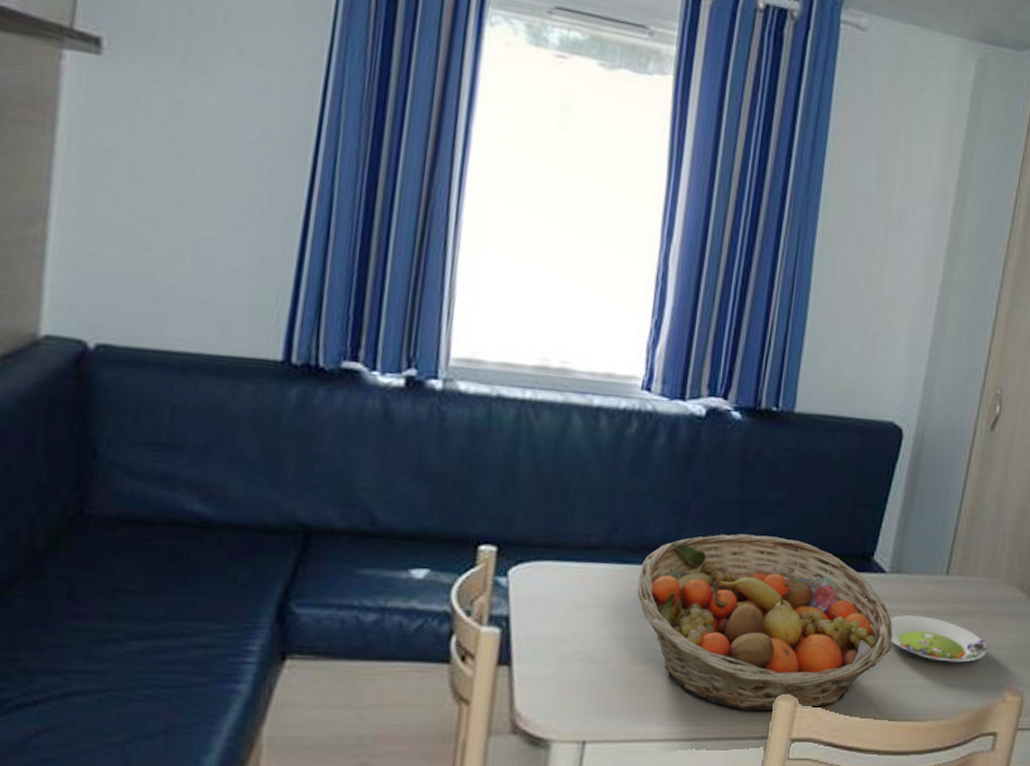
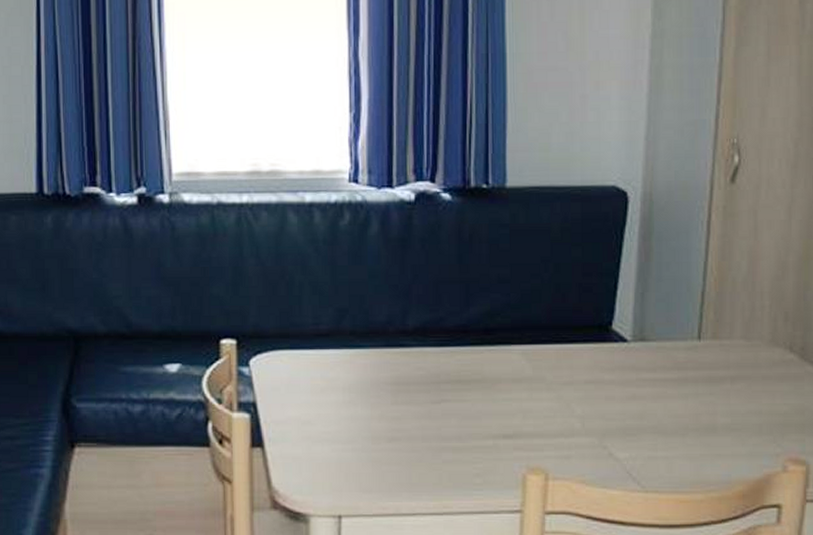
fruit basket: present [637,534,894,711] -> none [371,312,645,486]
salad plate: present [890,615,990,663] -> none [638,384,760,431]

